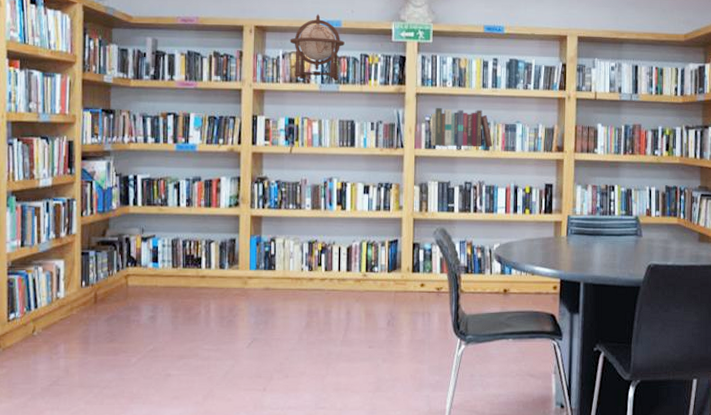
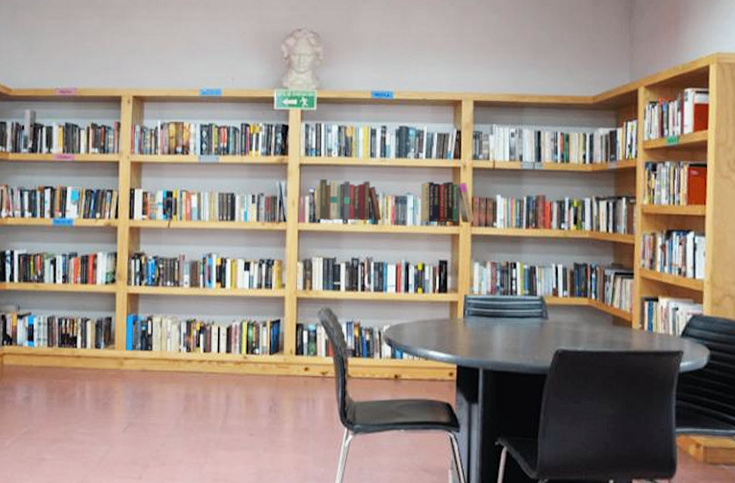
globe: present [290,14,345,80] -> none [168,82,225,151]
books: none [529,111,577,149] -> present [421,181,474,223]

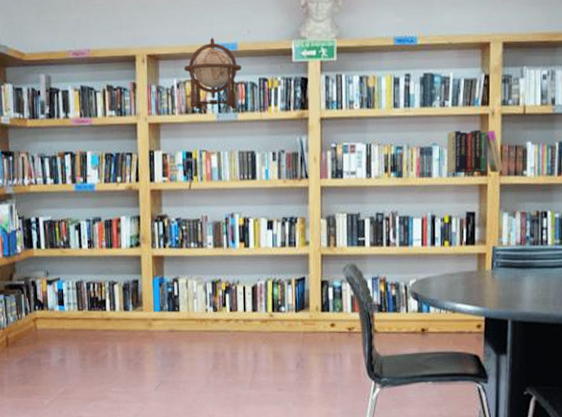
globe: none [168,82,225,151] -> present [184,37,242,110]
books: present [315,179,382,221] -> none [337,132,407,176]

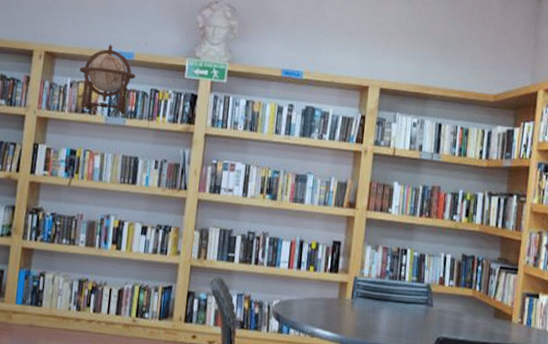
books: present [447,129,503,174] -> none [319,162,371,207]

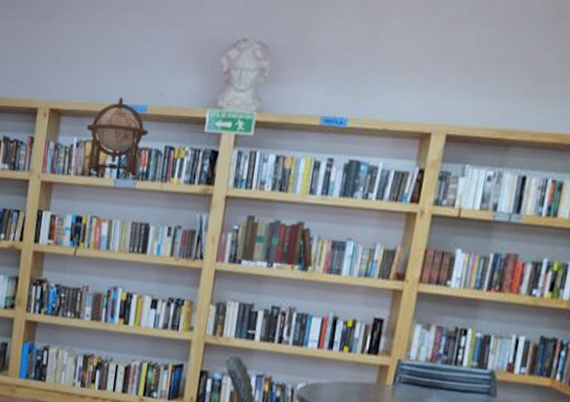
books: none [215,151,281,197] -> present [236,215,313,268]

